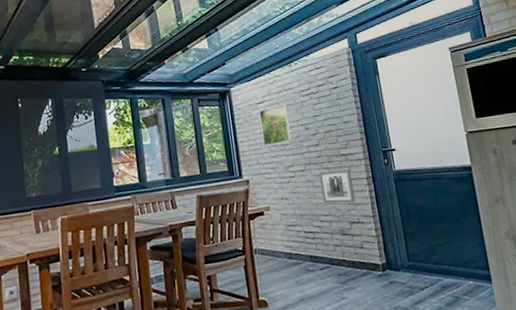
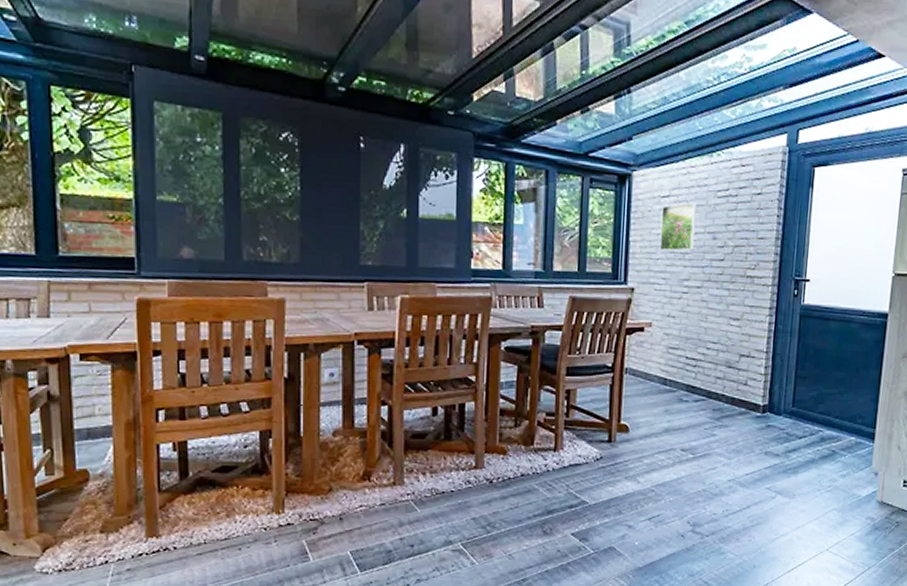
wall art: present [319,169,355,204] -> none [715,292,754,334]

